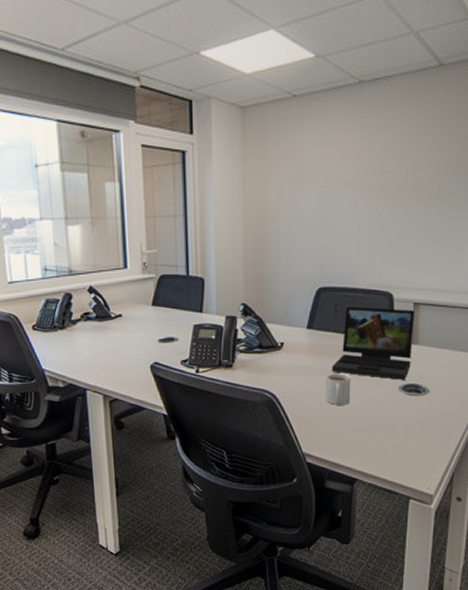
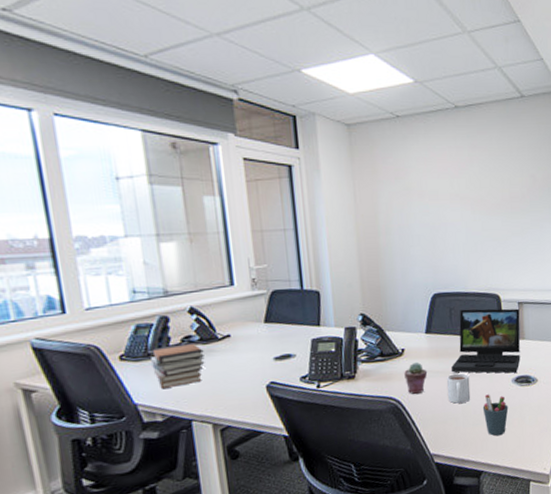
book stack: none [56,319,100,358] -> present [151,343,205,388]
potted succulent: none [282,358,306,390] -> present [404,363,428,394]
pen holder: none [362,400,392,445] -> present [482,394,509,436]

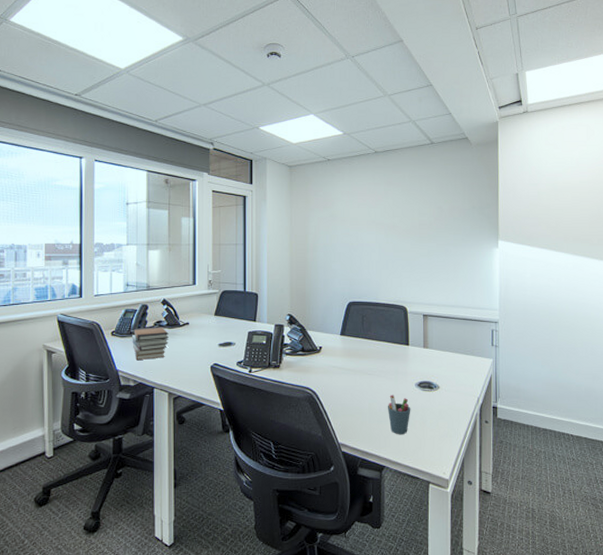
potted succulent: present [404,363,428,394] -> none [320,360,340,387]
mug: present [447,373,471,404] -> none [357,373,377,400]
laptop: present [452,308,521,373] -> none [361,317,425,378]

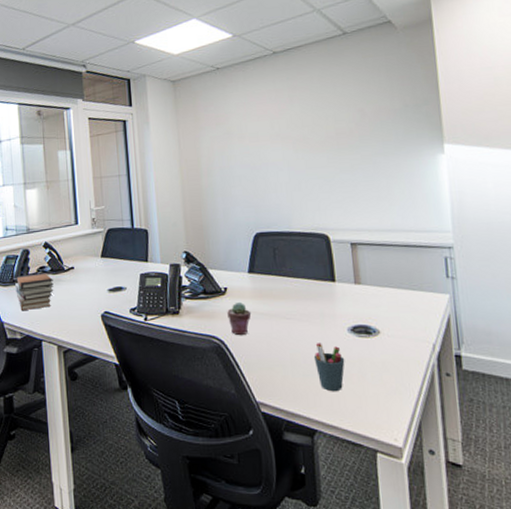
potted succulent: none [320,360,340,387] -> present [227,303,252,335]

